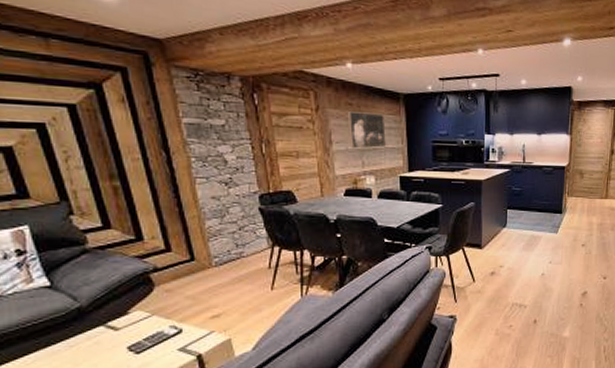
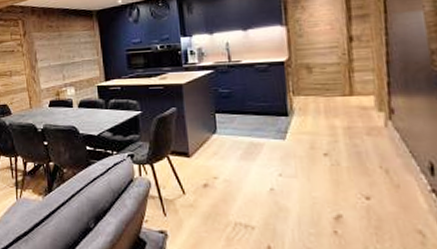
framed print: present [348,111,386,149] -> none [49,31,83,64]

